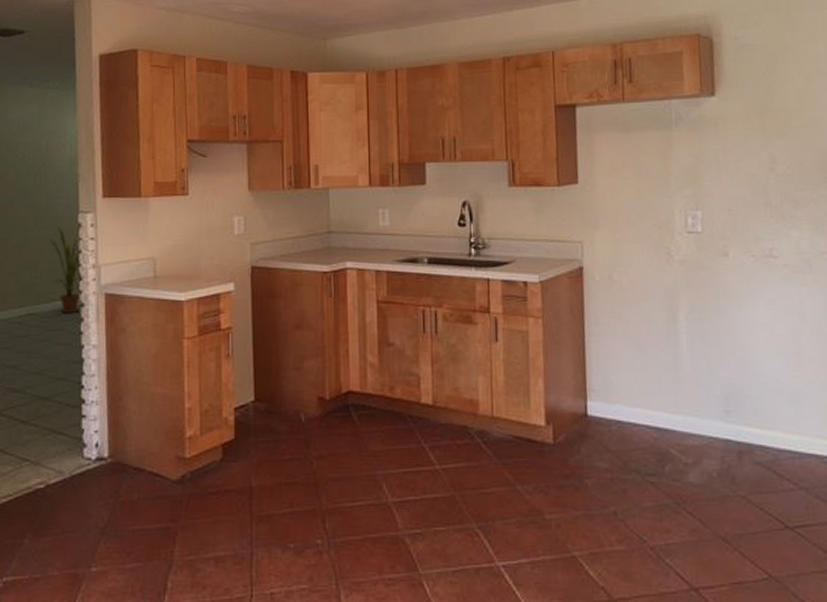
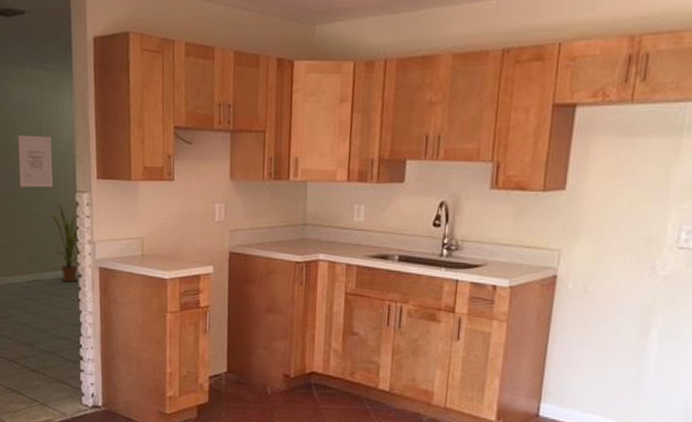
wall art: none [12,155,53,211] -> present [18,135,54,188]

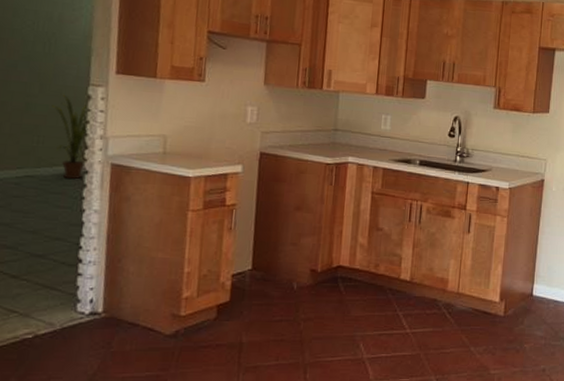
wall art: present [18,135,54,188] -> none [17,21,64,78]

